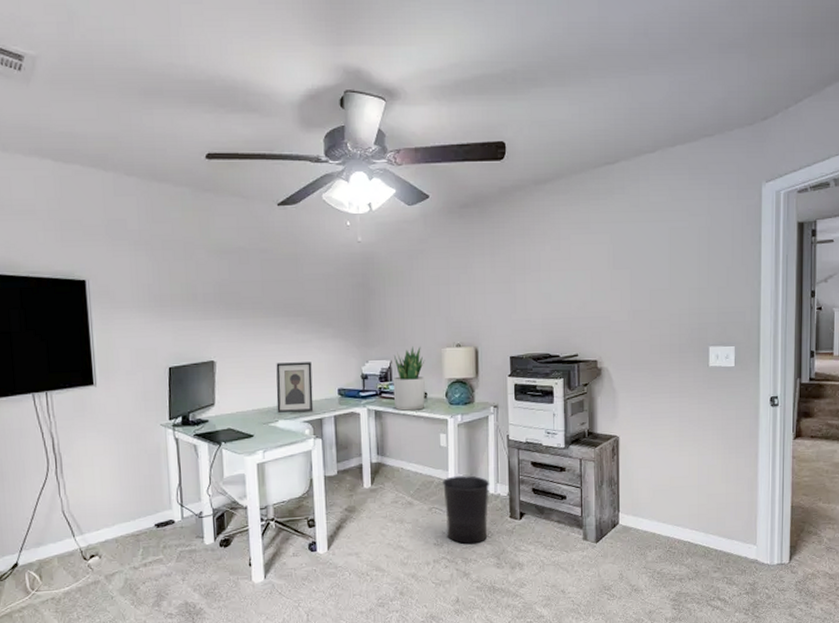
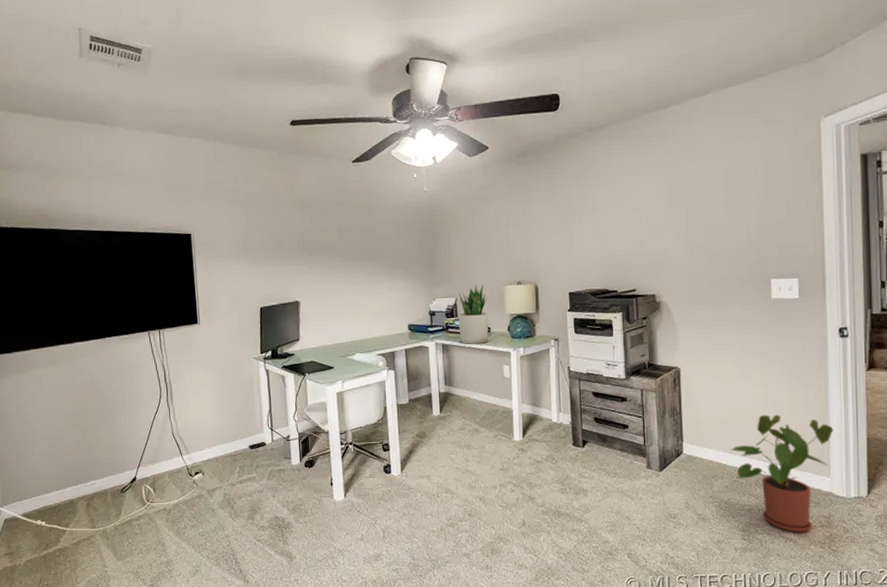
picture frame: present [276,362,314,414] -> none [352,300,387,348]
waste bin: present [442,474,490,545] -> none [506,404,553,470]
house plant: none [664,483,762,601] -> present [729,414,834,533]

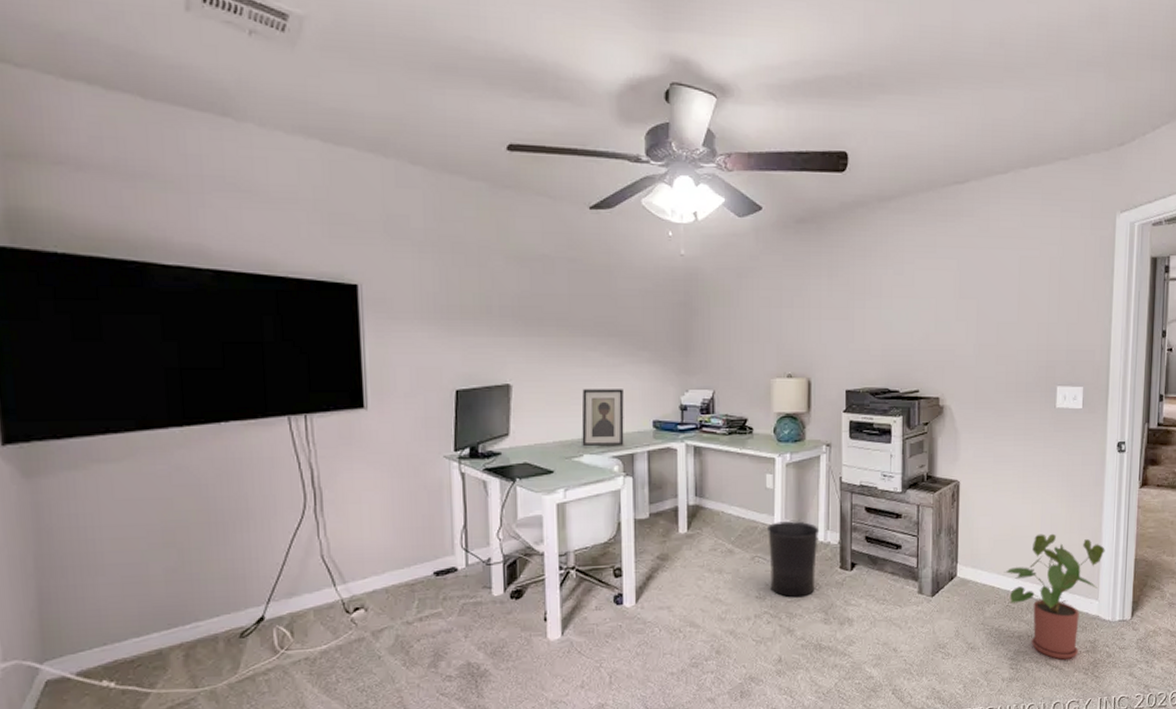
picture frame: none [352,300,387,348] -> present [581,389,624,447]
planter: present [458,285,489,344] -> none [715,375,752,447]
waste bin: none [506,404,553,470] -> present [766,520,820,598]

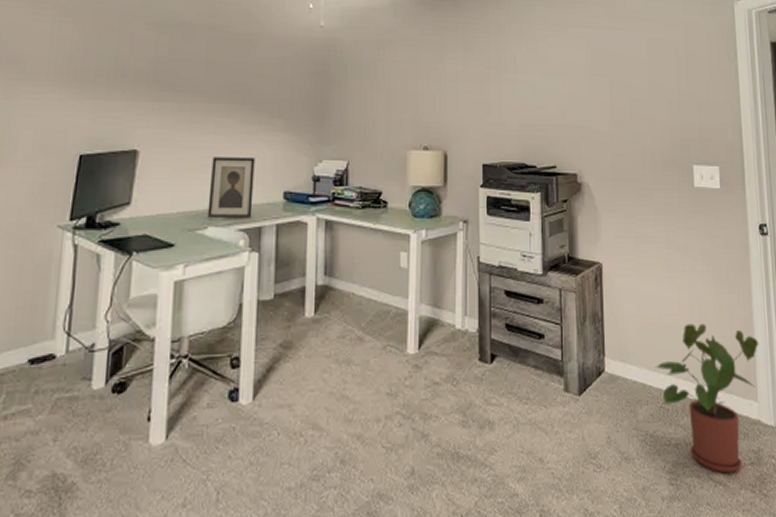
waste bin: present [766,520,820,598] -> none [400,304,457,395]

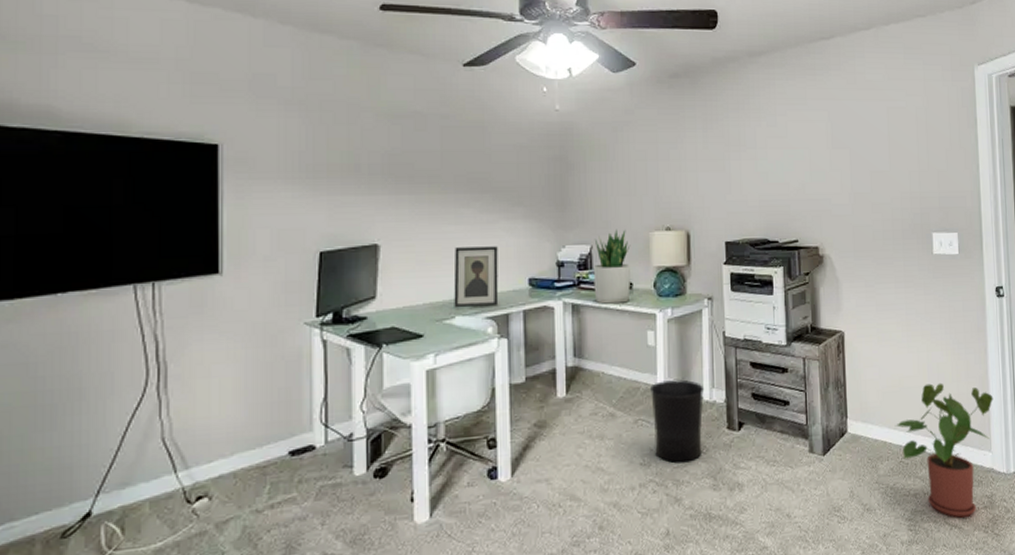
planter: none [348,146,388,222] -> present [593,229,631,304]
waste bin: none [400,304,457,395] -> present [649,379,705,463]

